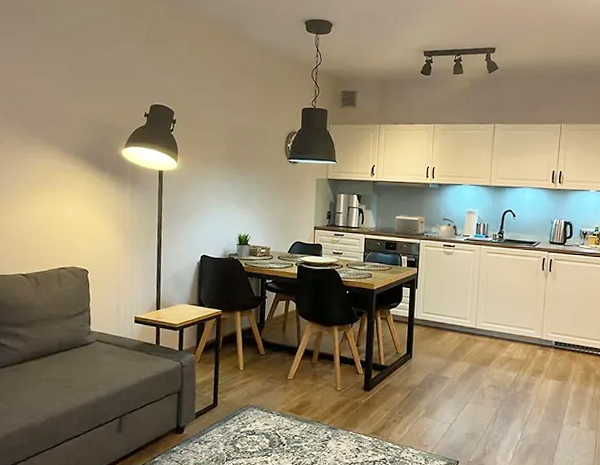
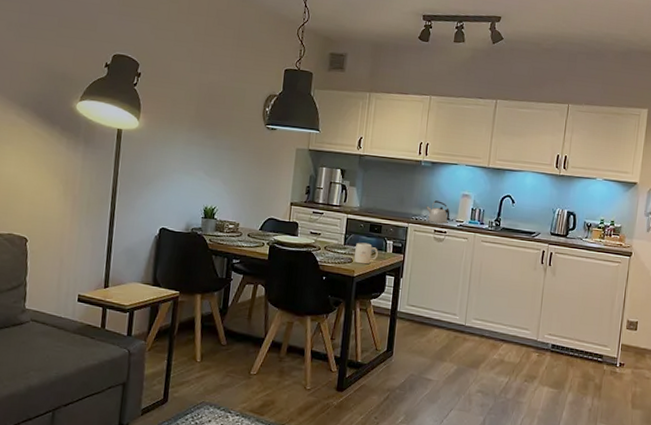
mug: none [373,259,395,278] -> present [354,242,379,265]
toaster: present [394,215,425,237] -> none [380,194,415,220]

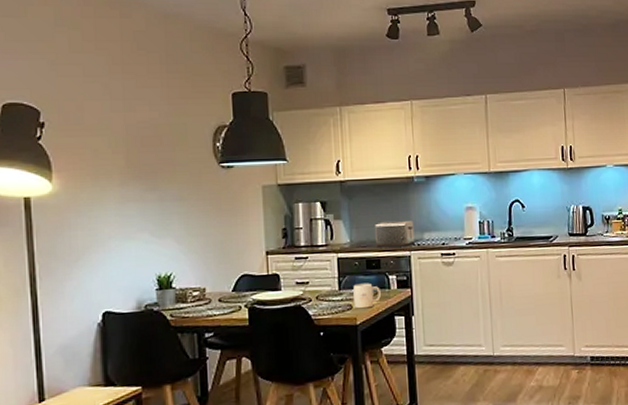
toaster: none [380,194,415,220] -> present [374,220,415,248]
kettle: present [426,200,450,225] -> none [427,219,456,247]

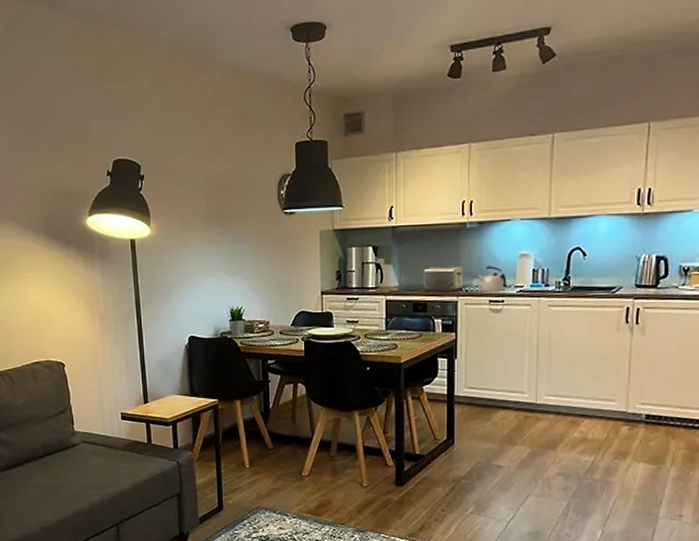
mug: present [352,283,382,309] -> none [398,325,427,349]
kettle: none [427,219,456,247] -> present [477,266,507,293]

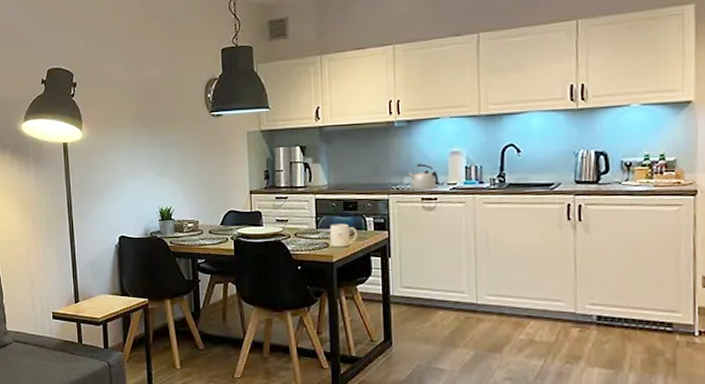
mug: none [398,325,427,349] -> present [329,223,358,247]
toaster: present [423,266,463,293] -> none [352,164,394,191]

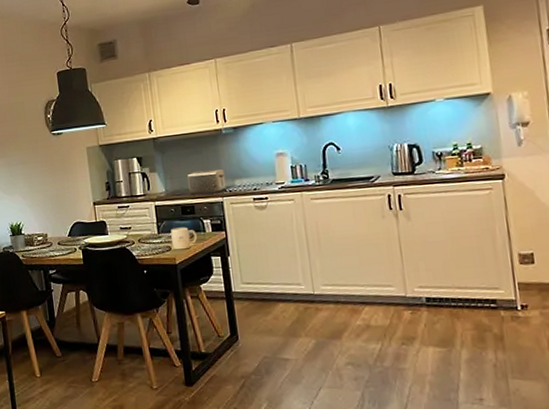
toaster: none [352,164,394,191] -> present [186,169,227,196]
kettle: present [408,164,439,191] -> none [238,166,268,192]

